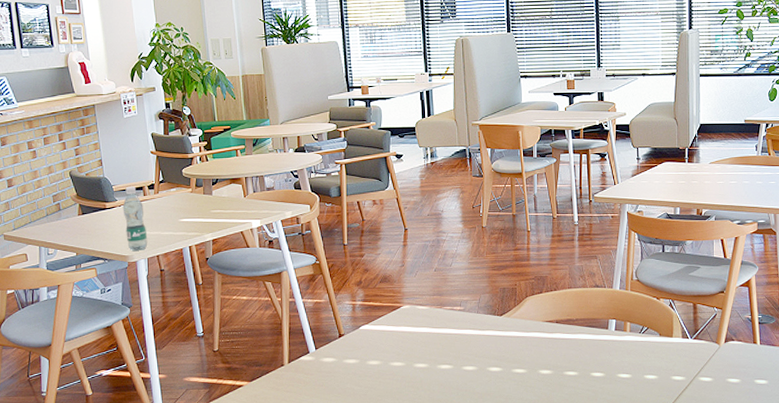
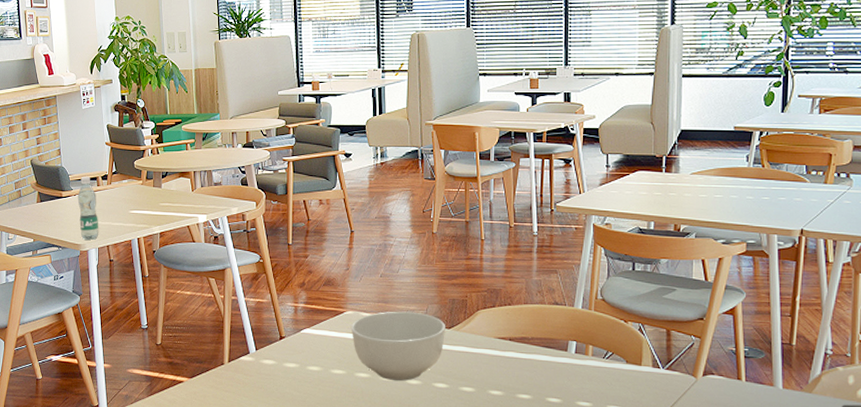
bowl: none [408,302,498,368] -> present [350,311,446,381]

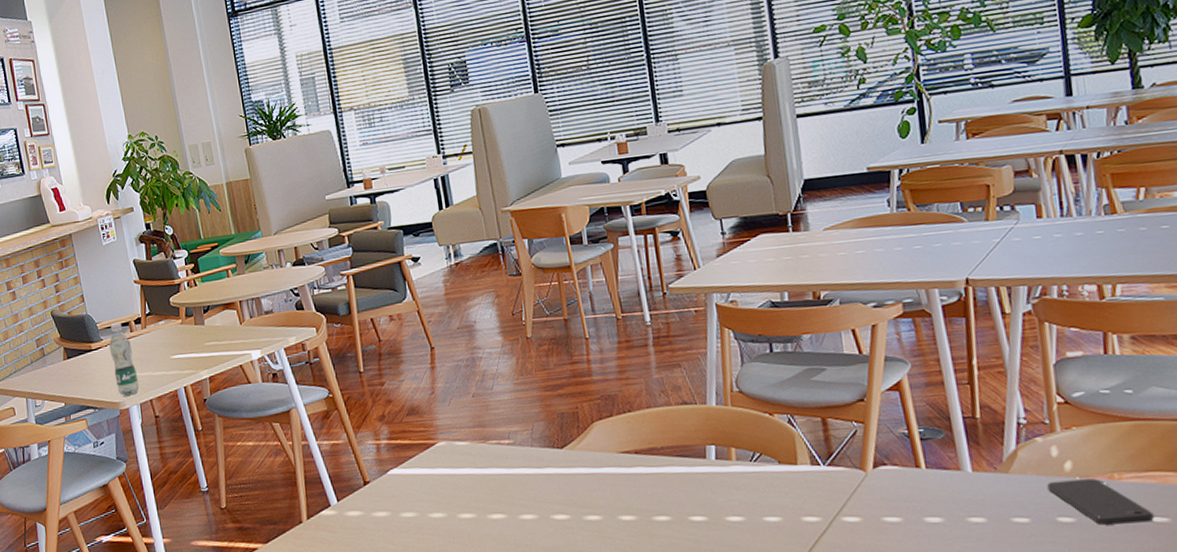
bowl: present [350,311,446,381] -> none [445,433,558,518]

